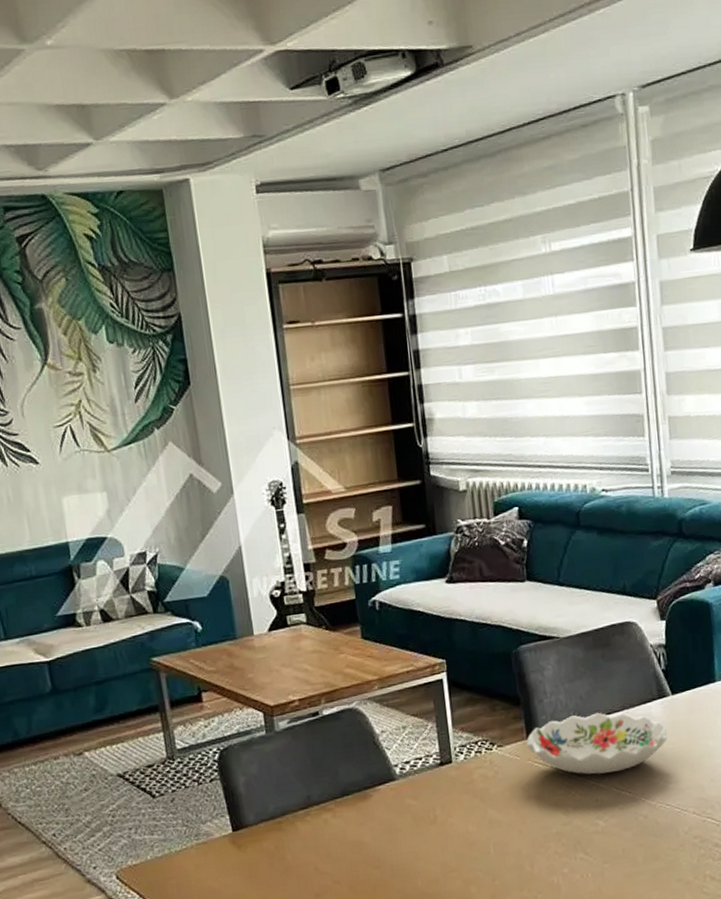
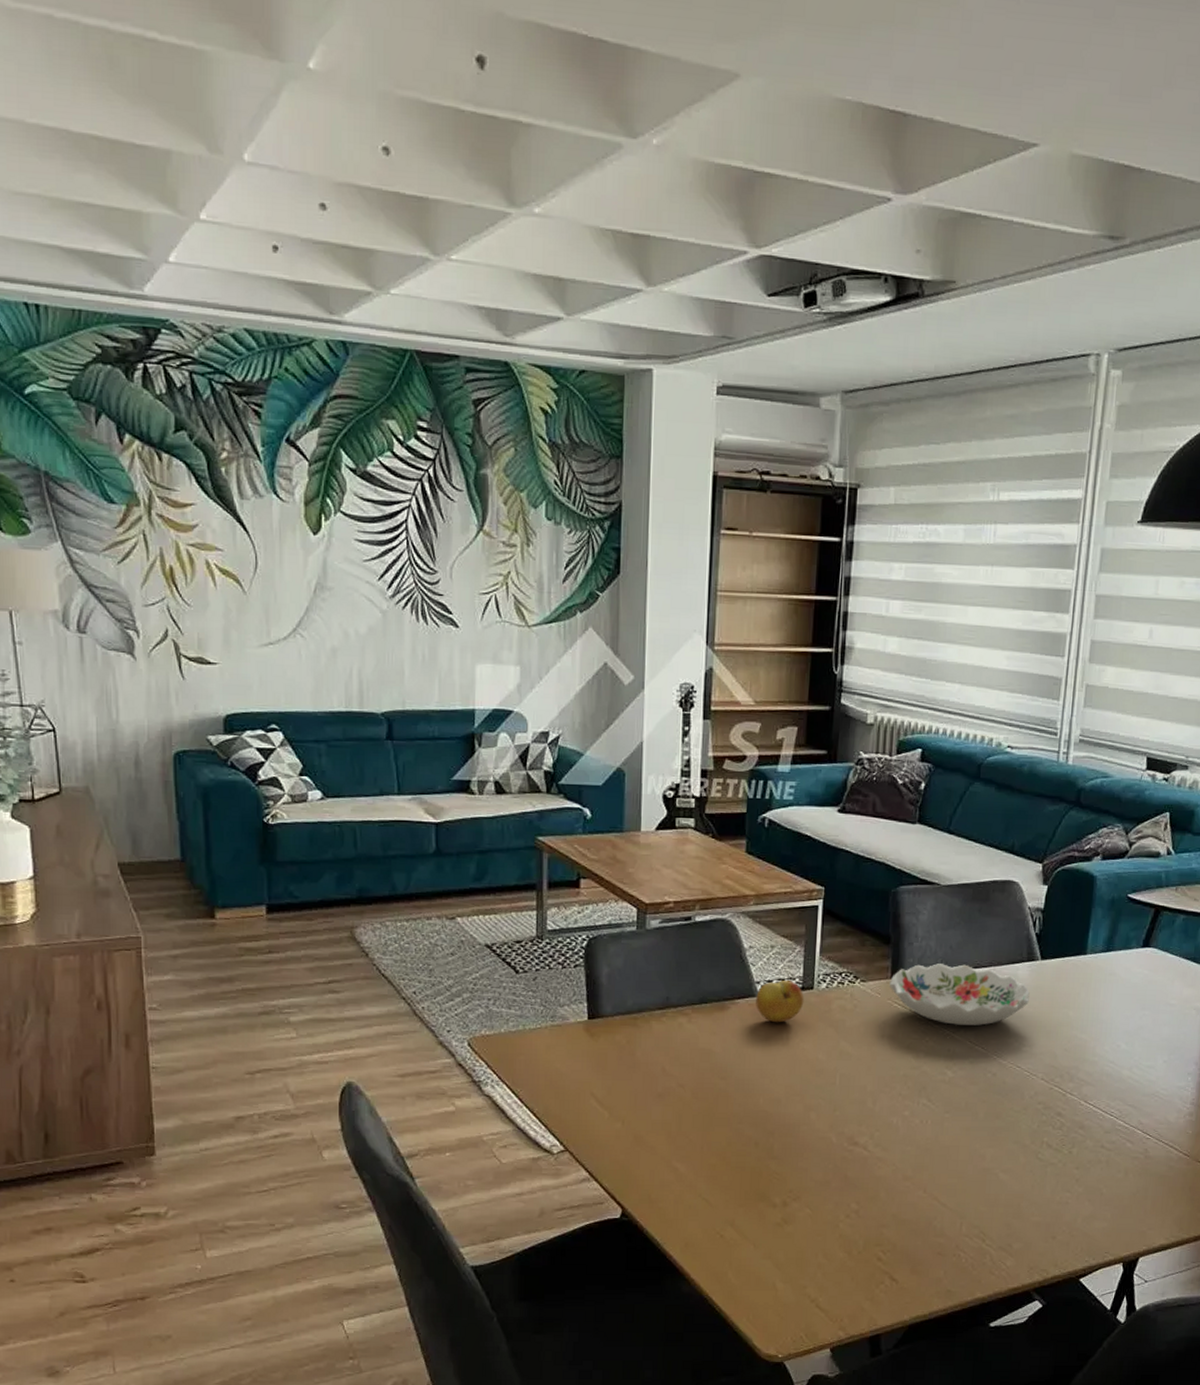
fruit: none [396,758,445,803] -> present [756,980,804,1023]

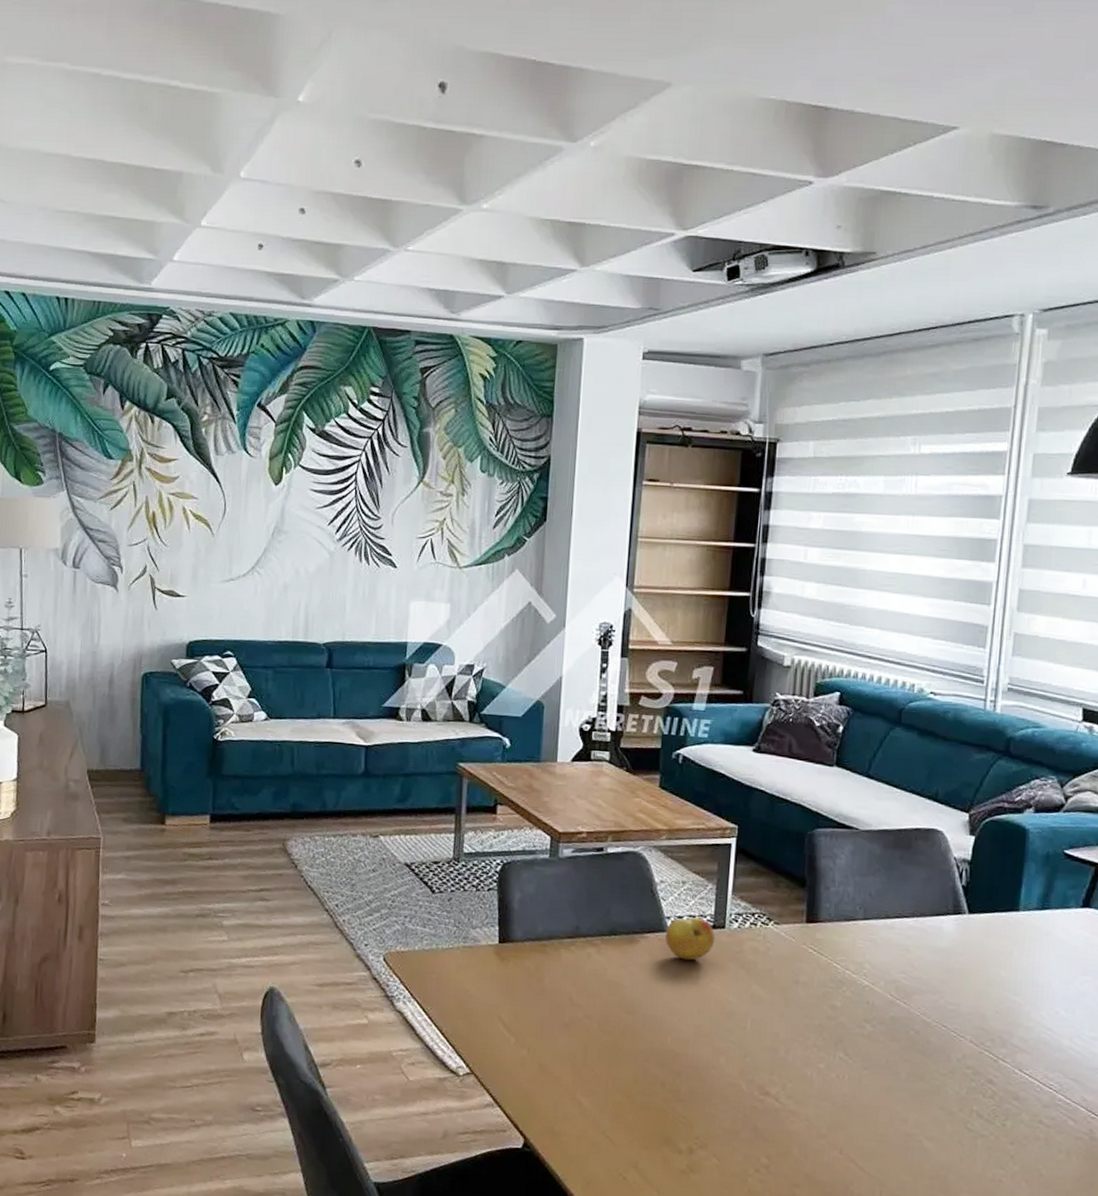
decorative bowl: present [890,963,1030,1026] -> none [805,910,956,979]

